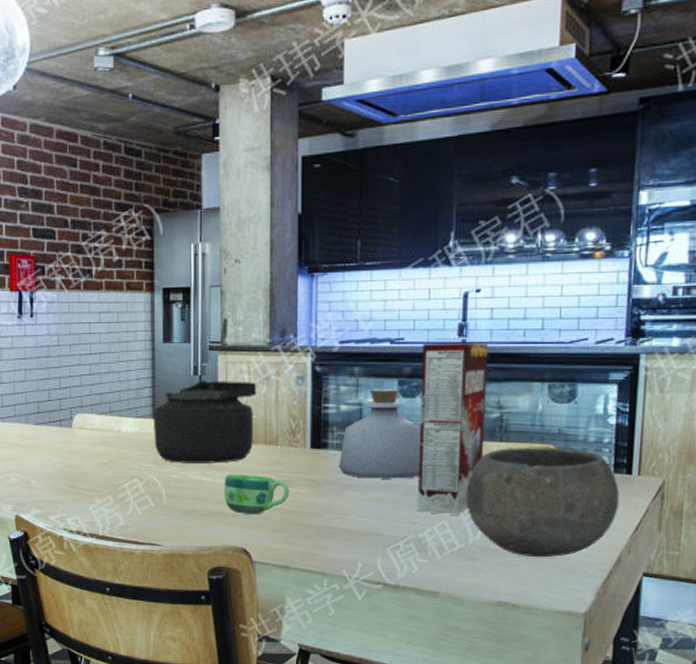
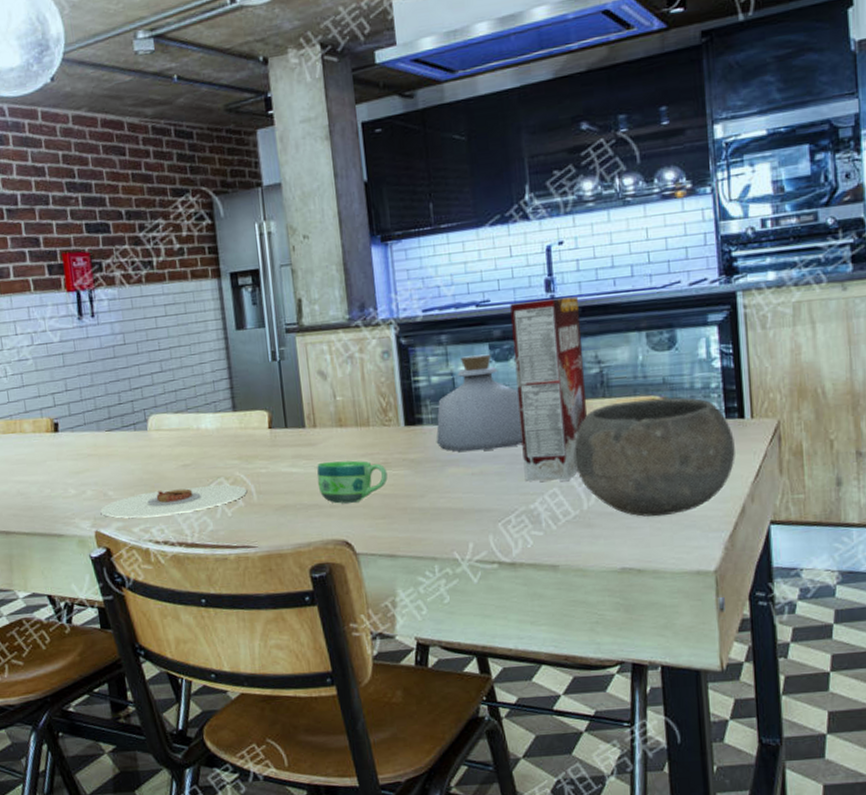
plate: none [22,484,158,508] -> present [100,484,248,518]
kettle: present [153,380,257,463] -> none [233,362,344,457]

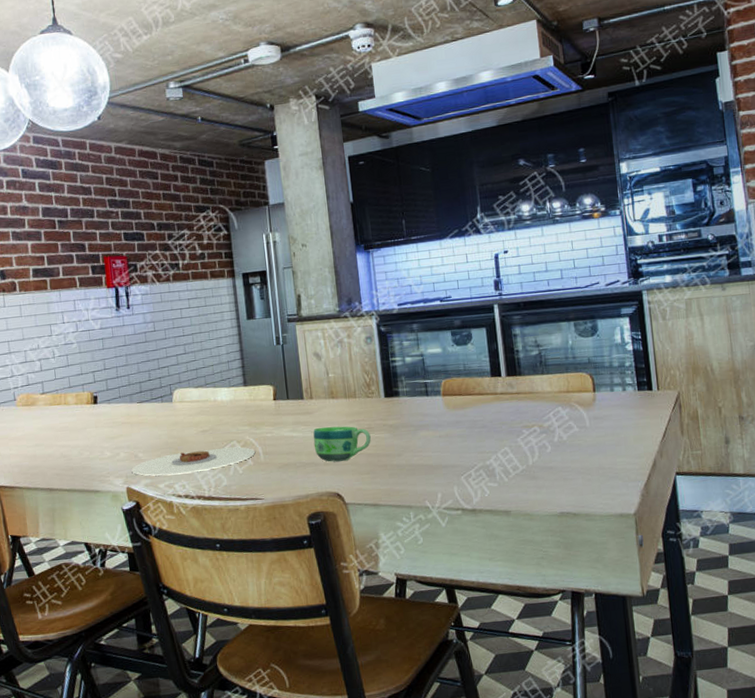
bottle: present [436,354,523,452] -> none [410,339,480,418]
cereal box: present [510,296,588,482] -> none [467,294,531,443]
bowl: present [573,397,735,517] -> none [520,373,647,470]

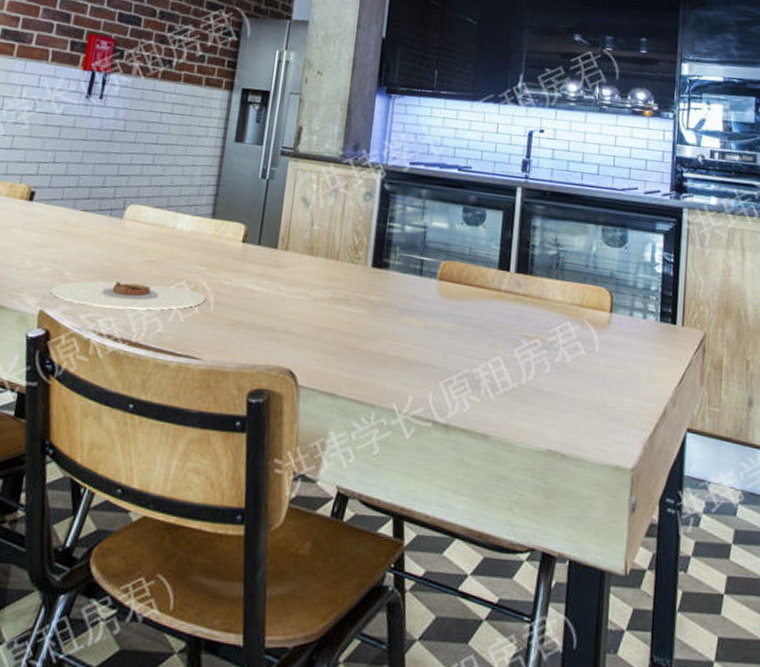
cup: present [313,426,371,462] -> none [276,286,346,333]

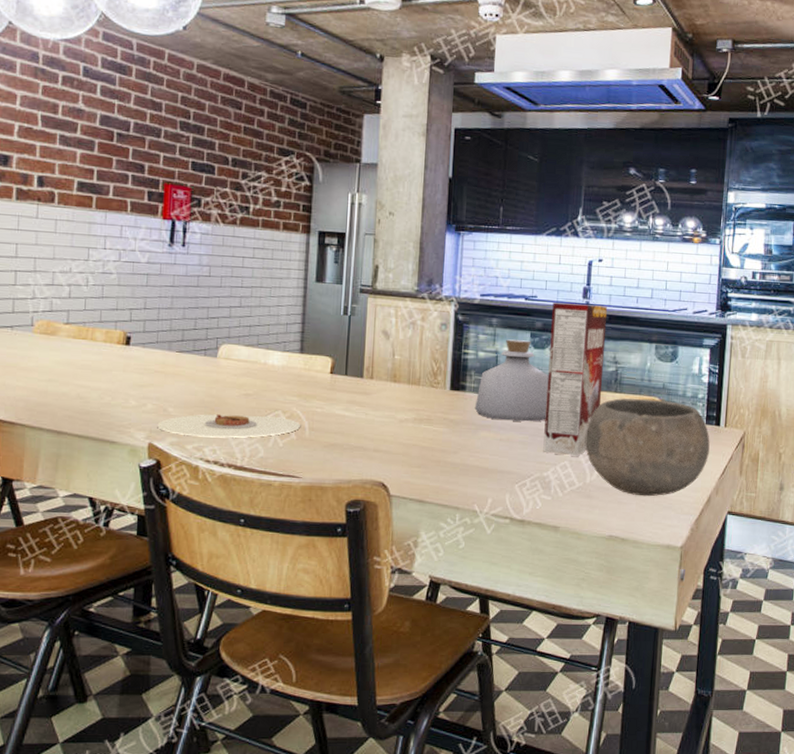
bottle: none [397,213,482,308] -> present [474,339,549,422]
cereal box: none [473,175,549,352] -> present [543,302,608,456]
bowl: none [520,286,665,405] -> present [584,398,710,497]

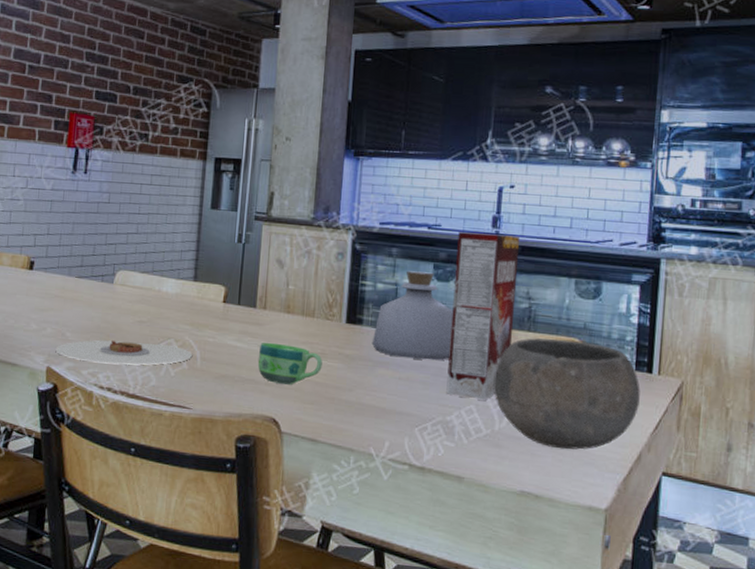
cup: none [366,410,428,450] -> present [257,342,323,385]

